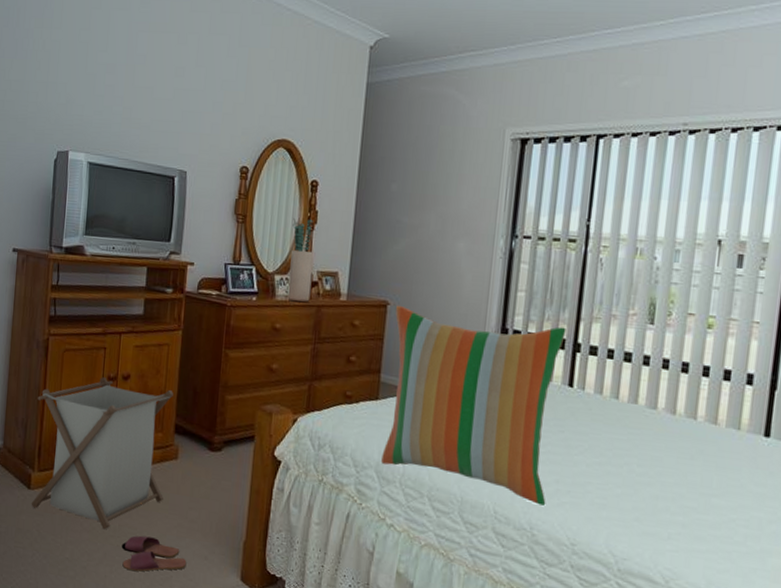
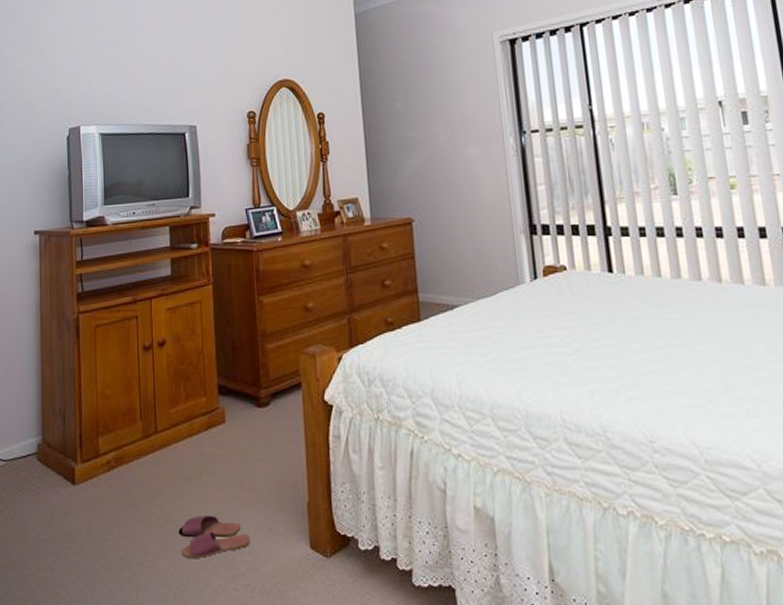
laundry basket: present [32,377,173,530] -> none [73,348,216,517]
vase: present [287,217,314,303] -> none [306,149,335,236]
pillow: present [381,305,566,506] -> none [421,213,614,404]

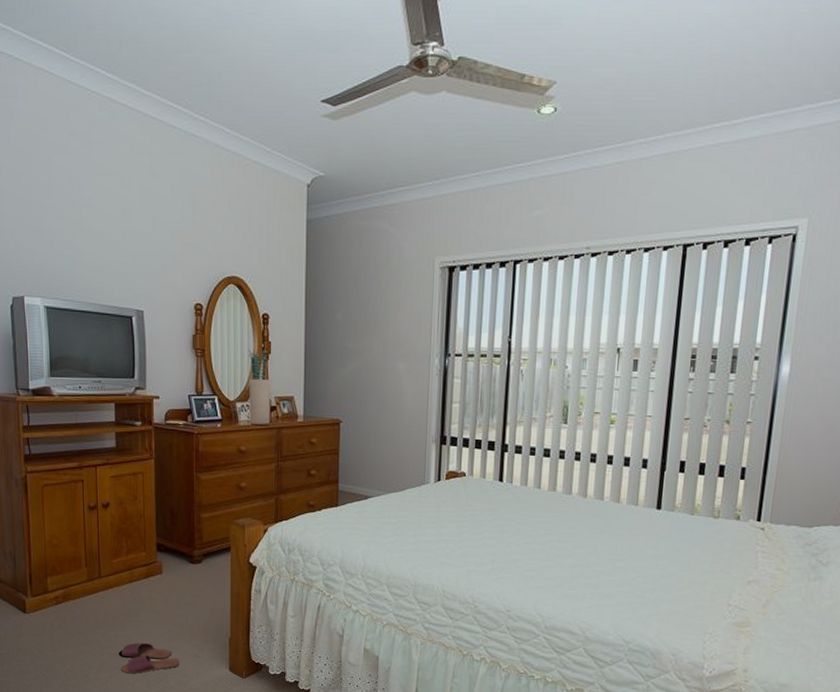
vase: none [306,149,335,236] -> present [248,348,271,426]

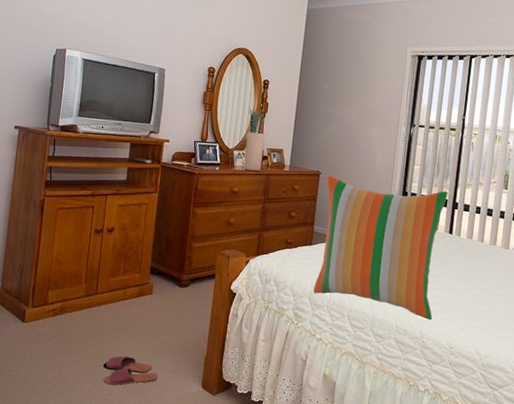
pillow: none [345,422,495,582] -> present [313,174,448,320]

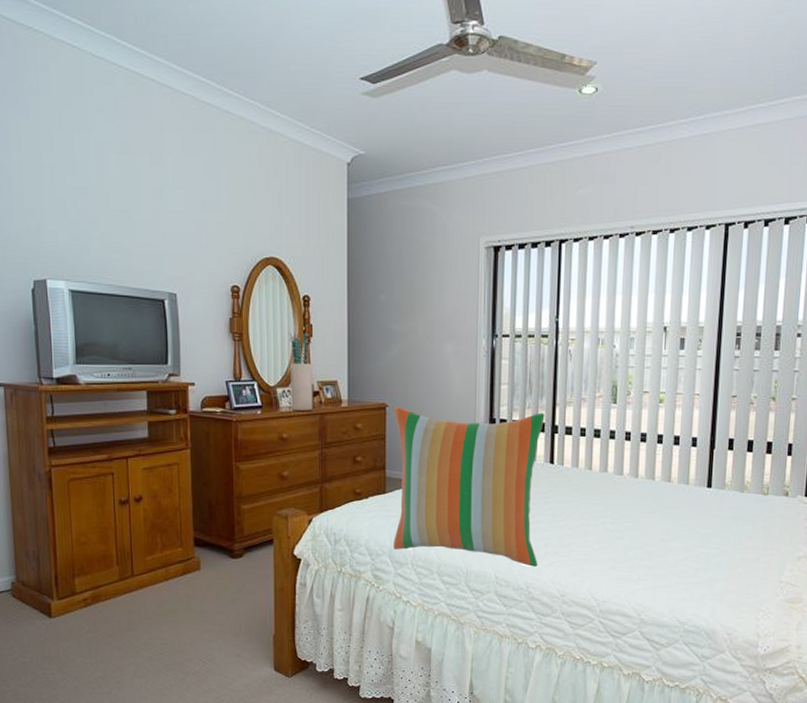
slippers: present [103,356,158,385] -> none [154,644,220,678]

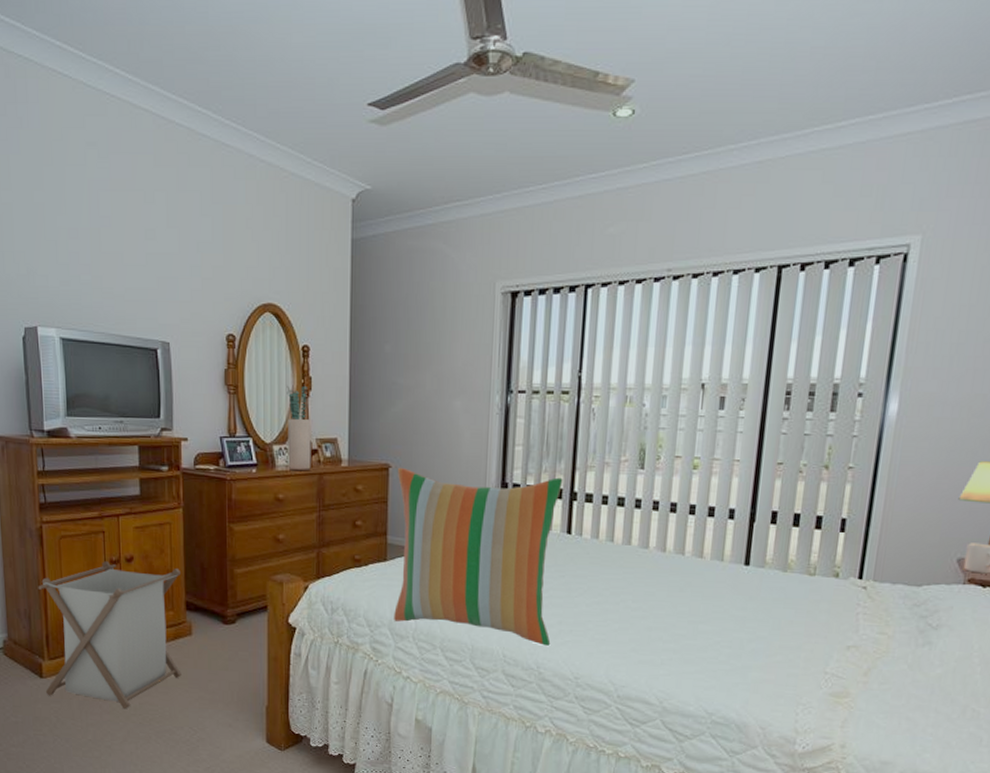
laundry basket: none [47,502,190,645] -> present [38,561,181,710]

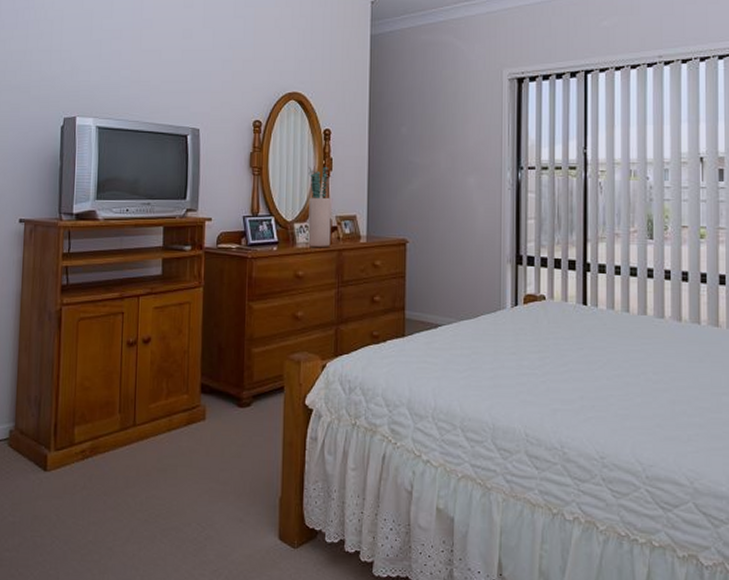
laundry basket: present [38,561,181,710] -> none [49,343,197,505]
pillow: present [394,467,563,646] -> none [413,242,575,423]

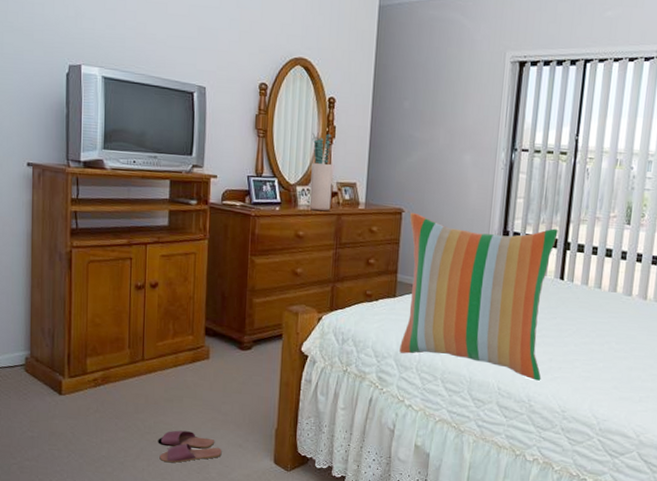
slippers: none [150,505,221,546] -> present [158,430,222,463]
pillow: none [413,242,575,423] -> present [400,212,558,381]

